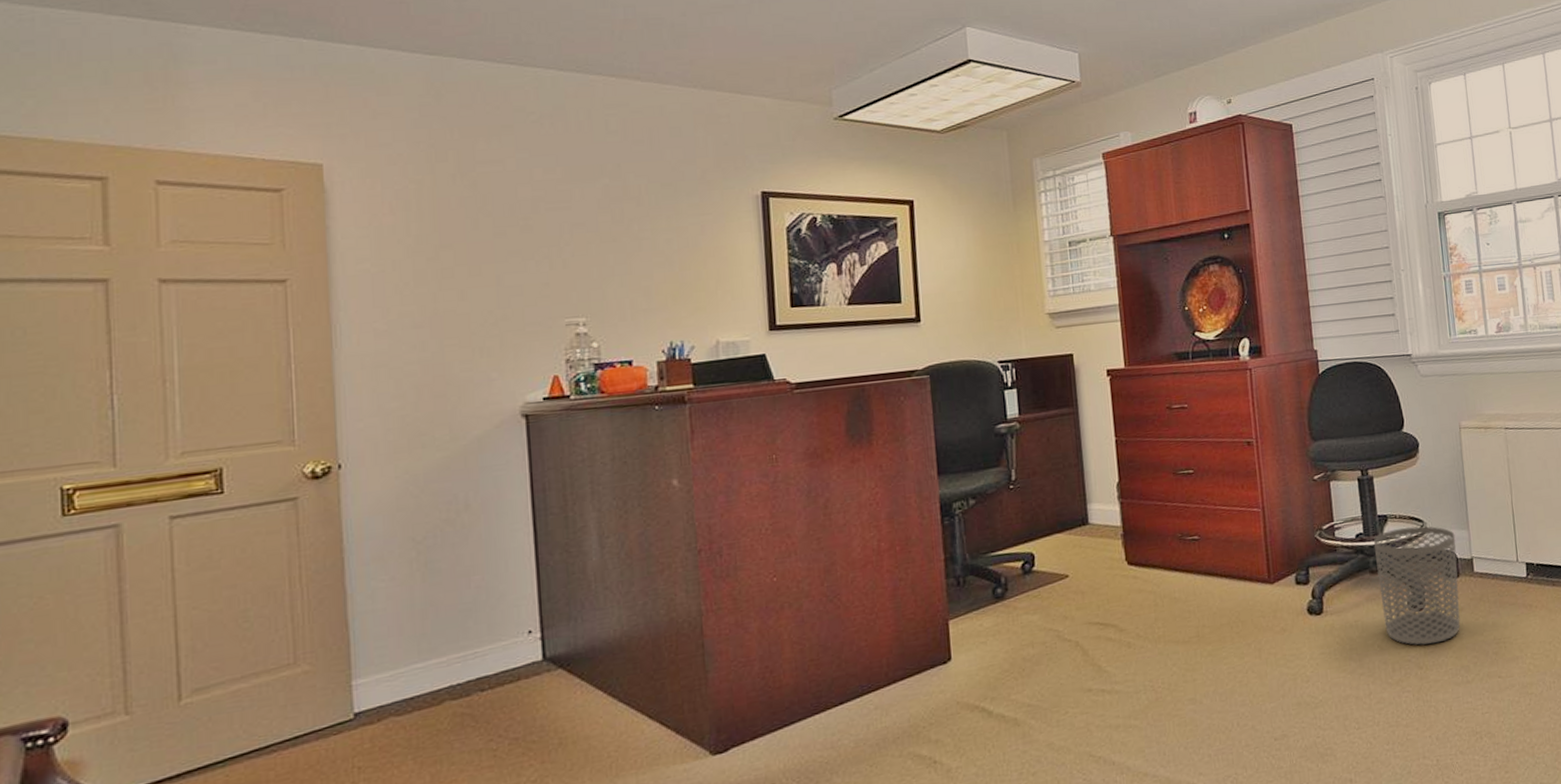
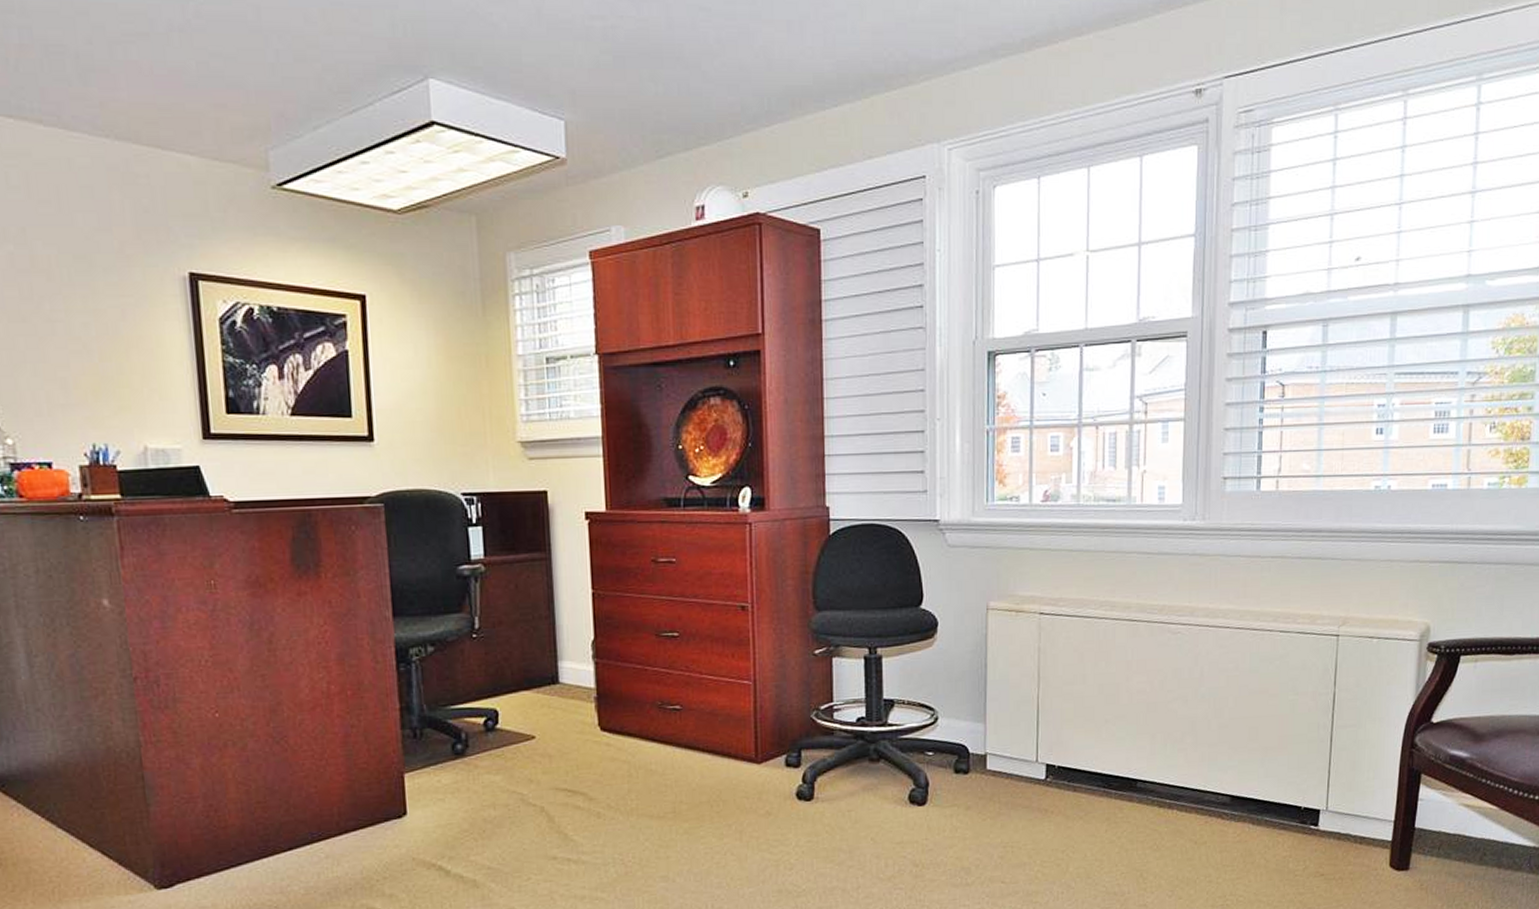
waste bin: present [1373,526,1460,645] -> none [876,715,969,842]

